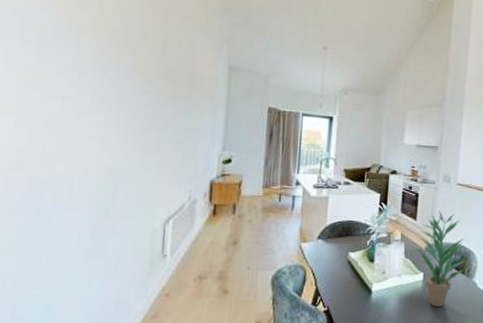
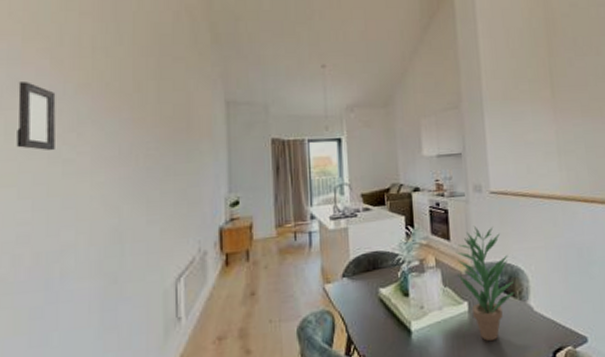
picture frame: none [16,13,60,85] -> present [16,82,56,150]

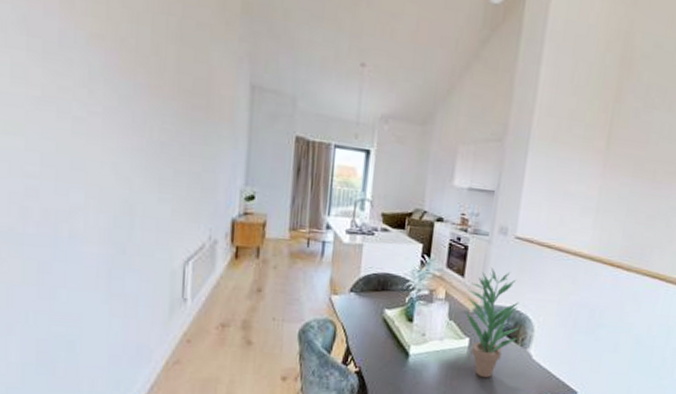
picture frame: present [16,82,56,150] -> none [23,18,66,103]

